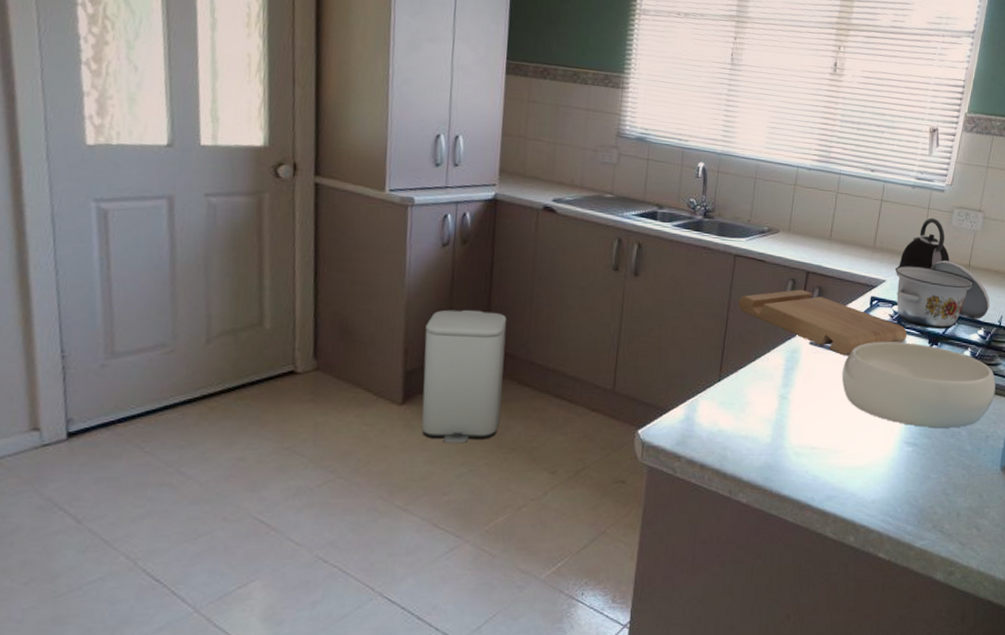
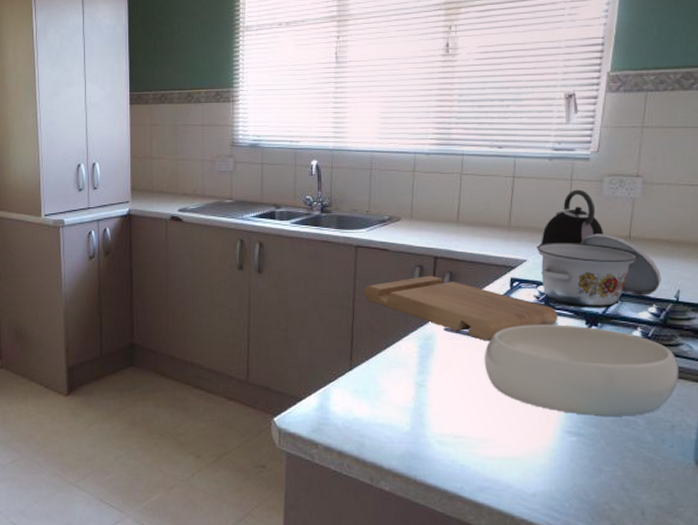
pedal bin: present [421,309,507,444] -> none [81,312,149,430]

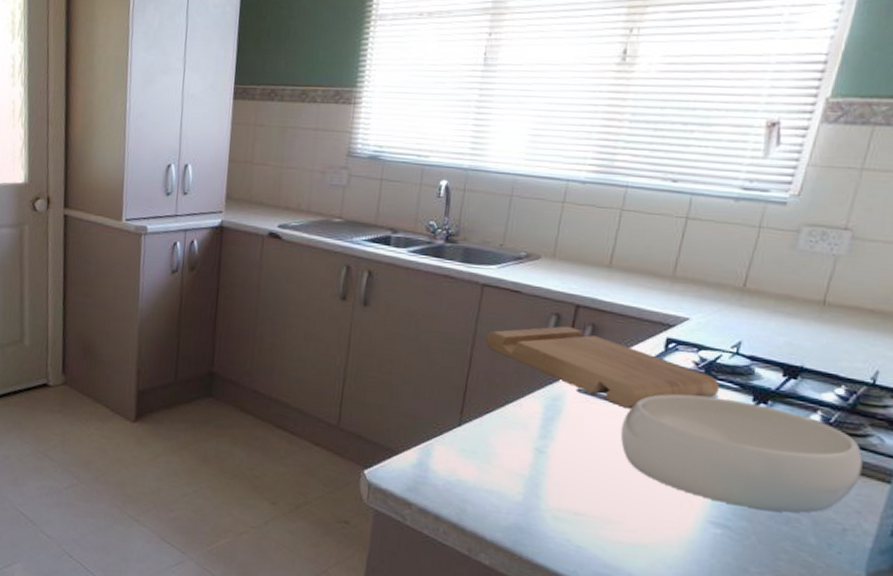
cooking pot: present [537,234,661,309] -> none [704,294,858,385]
kettle: present [539,189,603,245] -> none [708,239,792,305]

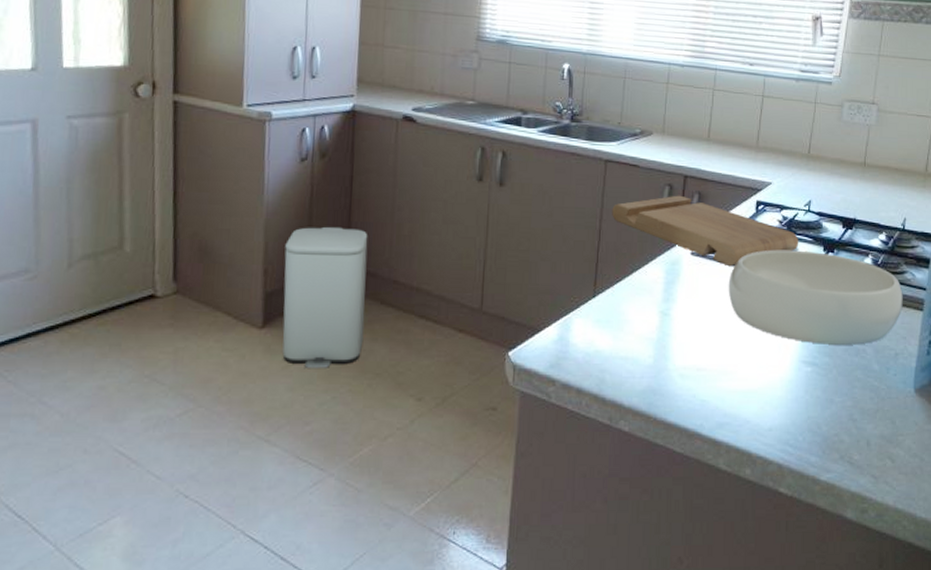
pedal bin: none [151,334,231,464] -> present [282,226,368,370]

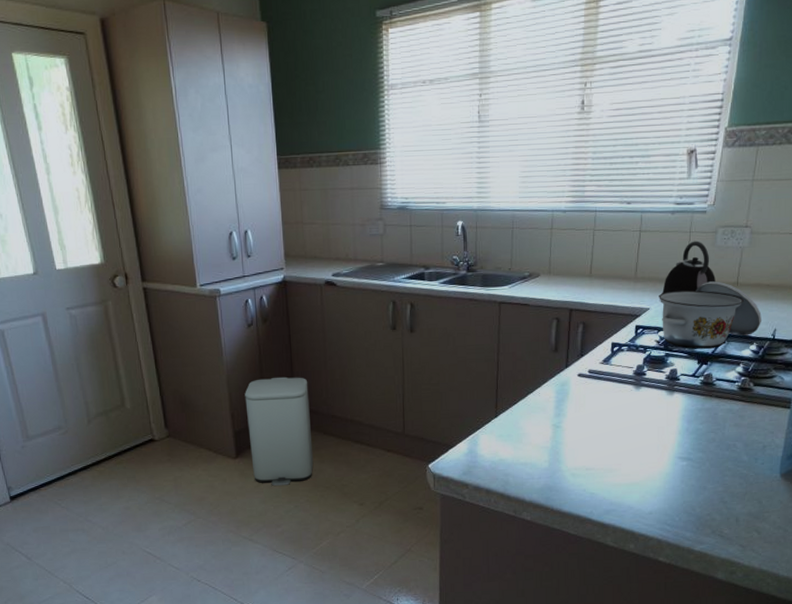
cutting board: present [612,195,799,266] -> none [507,326,675,383]
bowl: present [728,249,903,345] -> none [611,365,772,443]
cooking pot: none [782,159,890,236] -> present [659,281,762,350]
kettle: none [784,113,842,168] -> present [661,241,715,294]

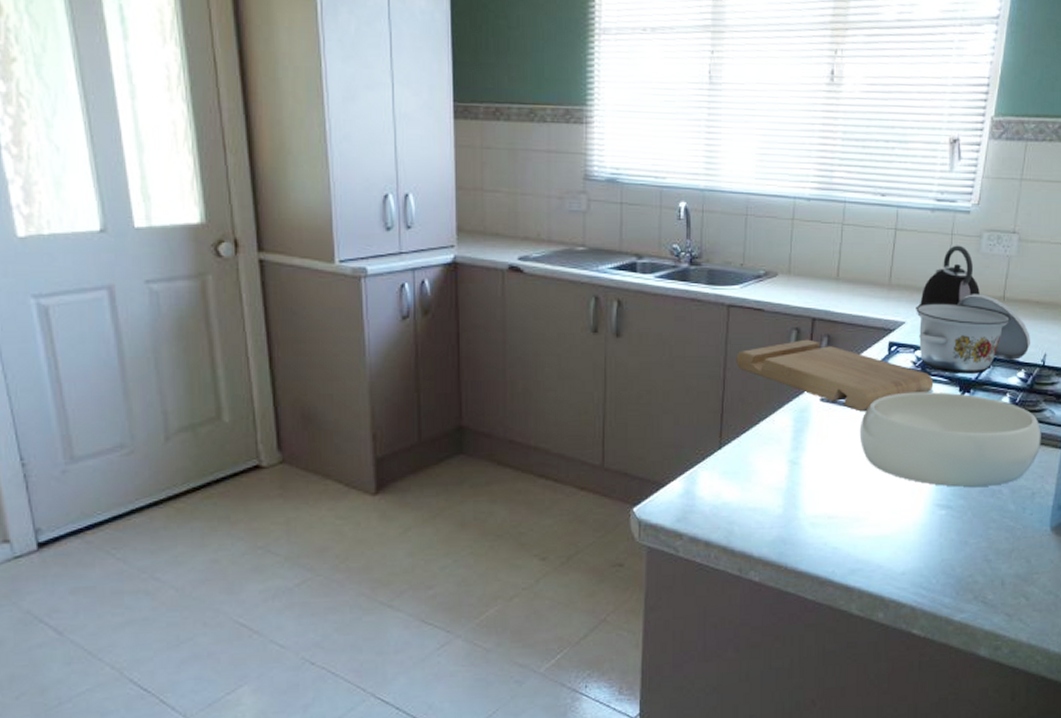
pedal bin: present [245,376,314,487] -> none [393,387,482,534]
cutting board: none [507,326,675,383] -> present [736,339,934,411]
bowl: none [611,365,772,443] -> present [859,392,1041,487]

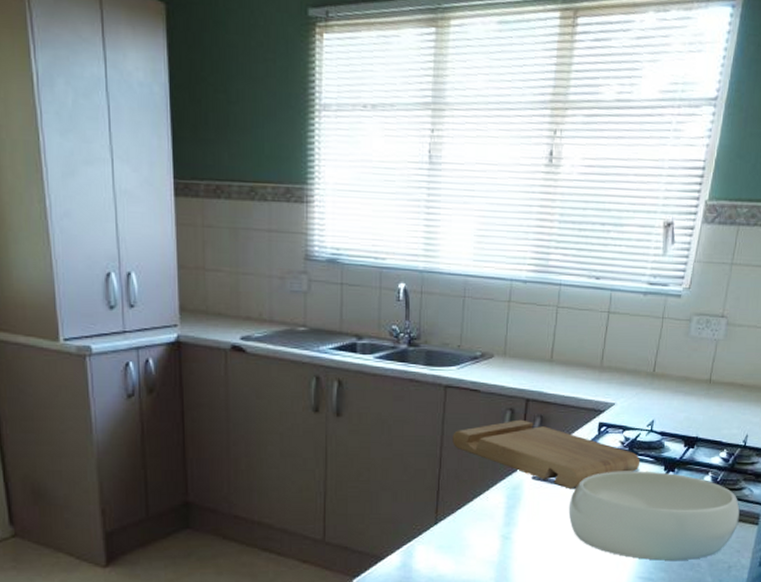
cooking pot: present [916,294,1030,375] -> none [625,376,734,455]
kettle: present [918,245,980,306] -> none [628,328,687,388]

